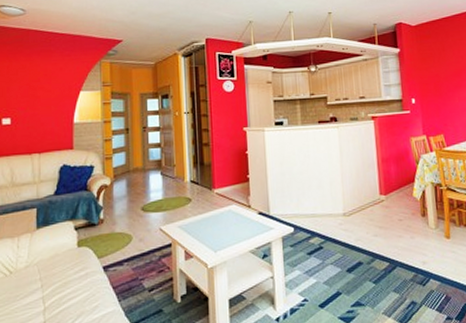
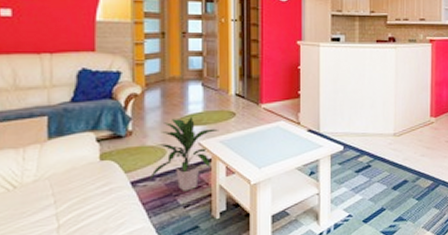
indoor plant: none [118,203,178,275] -> present [149,116,219,191]

